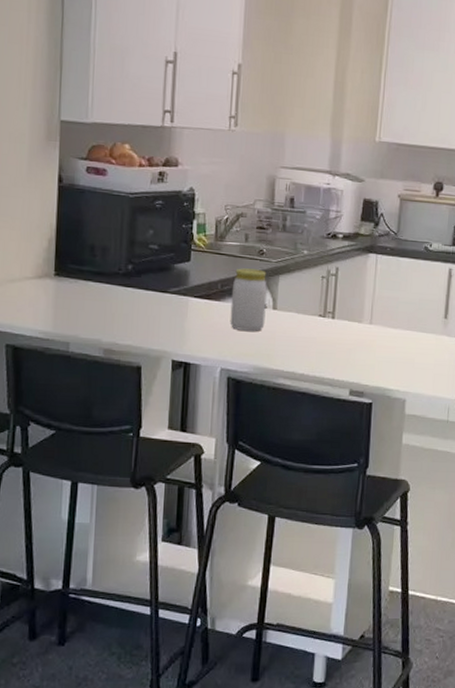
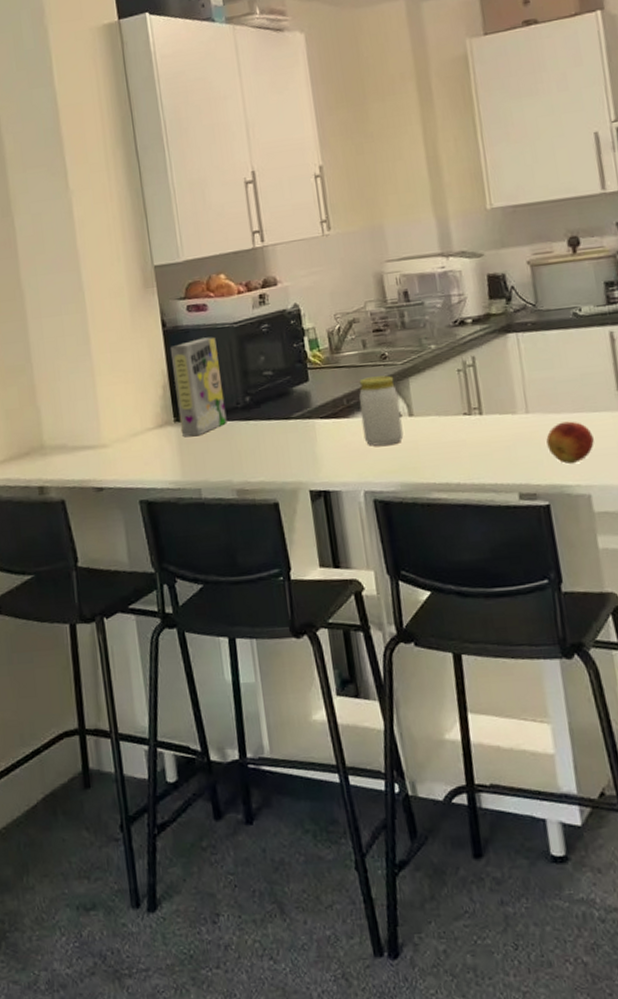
cereal box: none [59,200,110,293] -> present [171,336,227,436]
fruit: none [381,336,418,373] -> present [546,421,594,465]

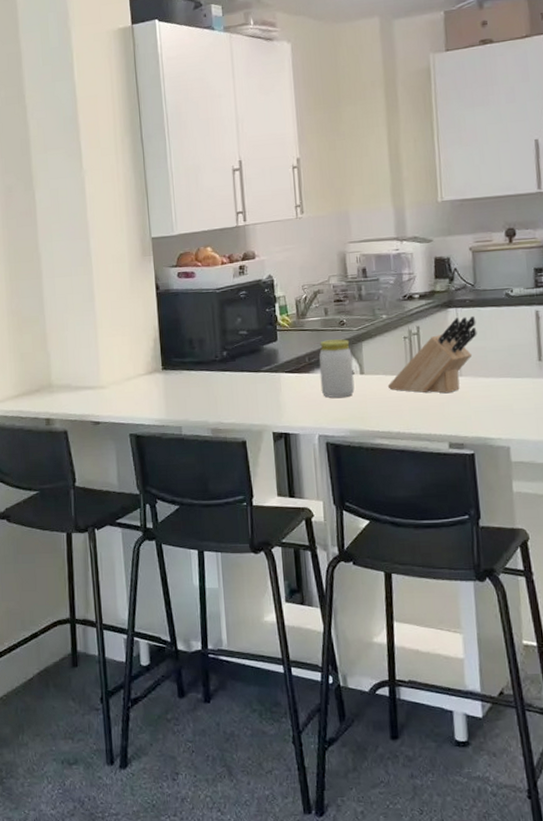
cereal box: present [171,336,227,436] -> none [162,300,207,383]
knife block: none [441,340,543,435] -> present [387,315,477,394]
fruit: present [546,421,594,465] -> none [475,384,516,421]

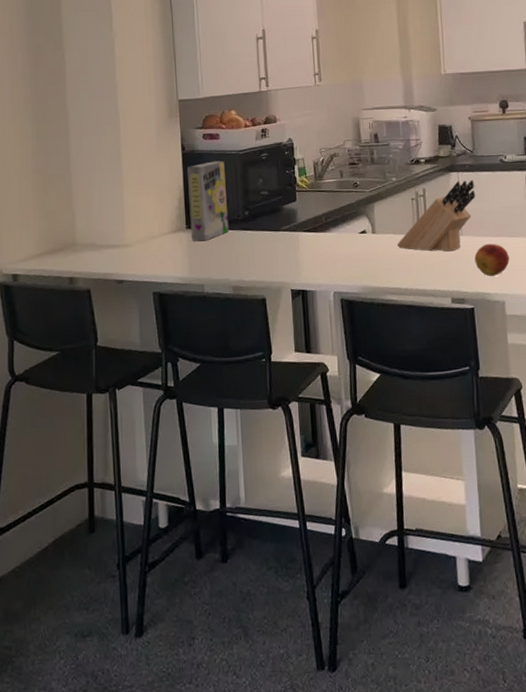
cereal box: none [162,300,207,383] -> present [187,161,229,241]
jar: present [318,339,355,398] -> none [334,200,367,256]
fruit: none [475,384,516,421] -> present [474,243,509,277]

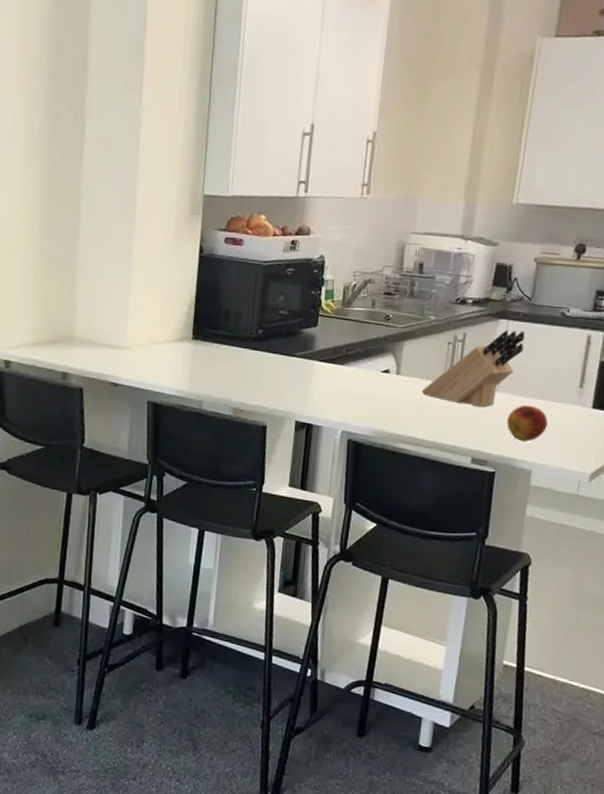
cereal box: present [187,161,229,241] -> none [196,269,244,356]

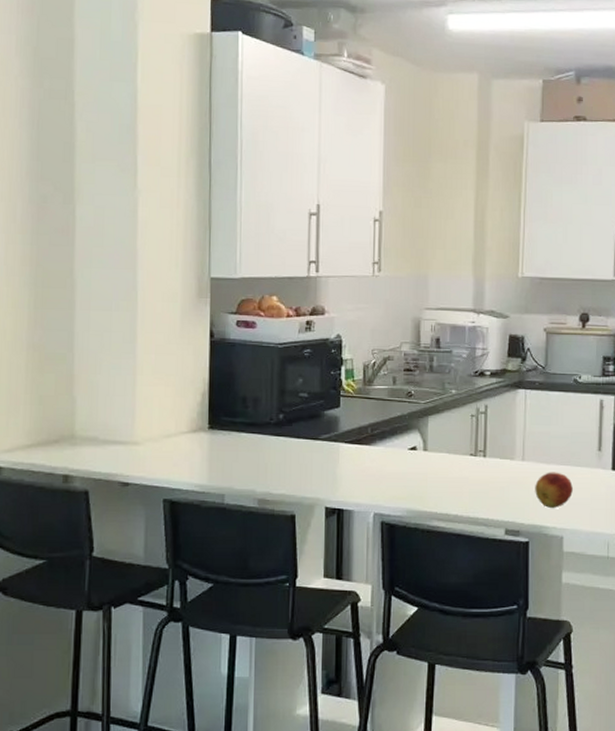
knife block: present [421,330,526,407] -> none [450,399,543,478]

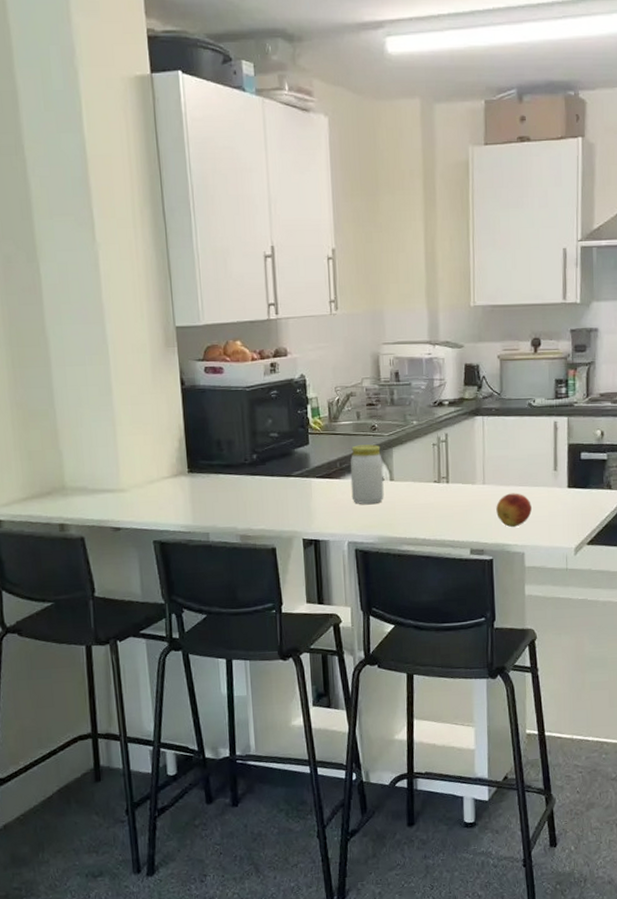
jar: none [381,411,417,474] -> present [350,444,384,504]

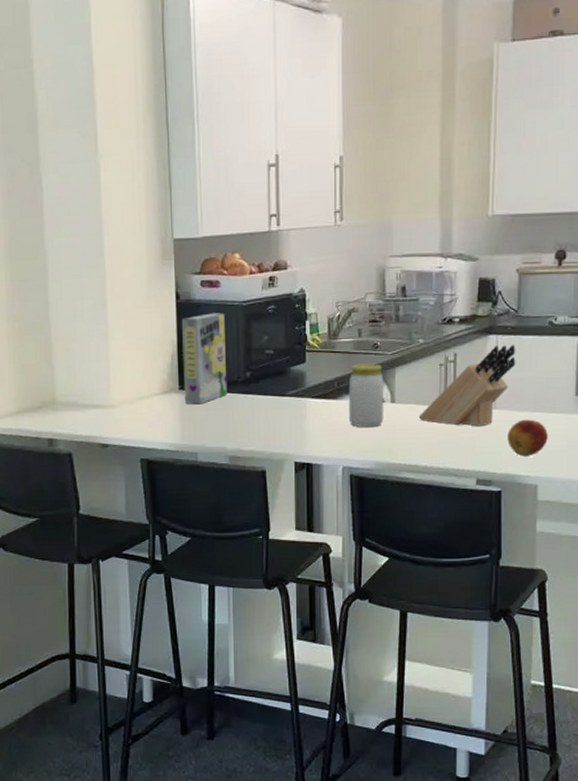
cereal box: none [188,398,236,487] -> present [182,313,227,405]
knife block: none [415,424,501,501] -> present [418,344,516,427]

